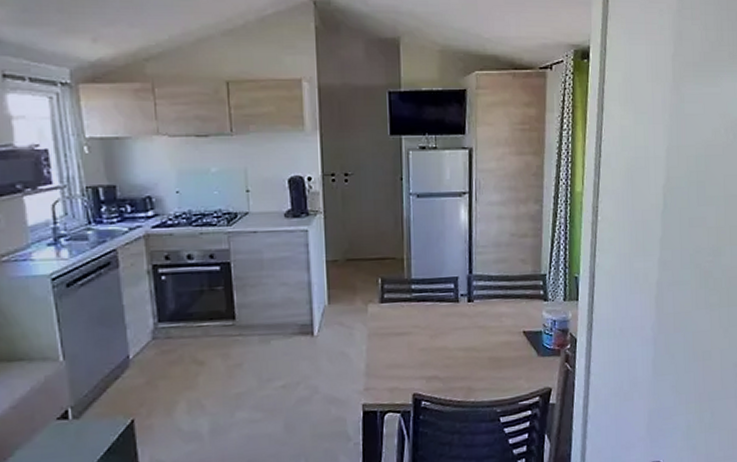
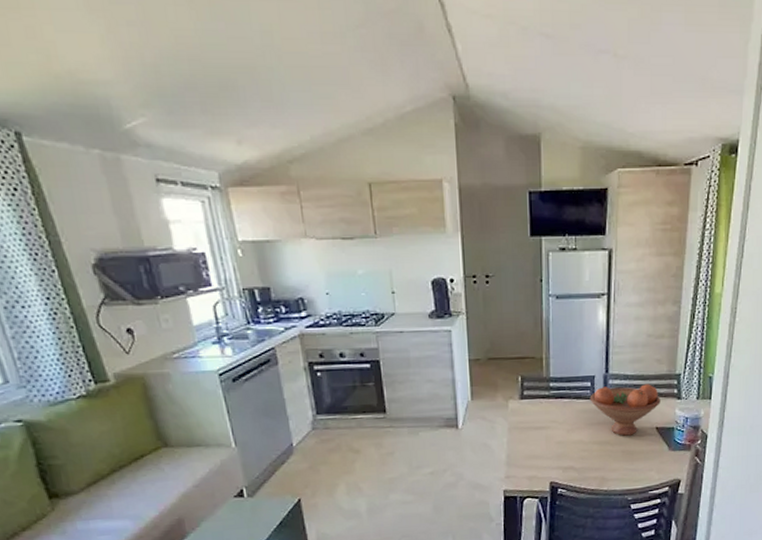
fruit bowl: none [453,285,527,341] -> present [590,384,660,436]

